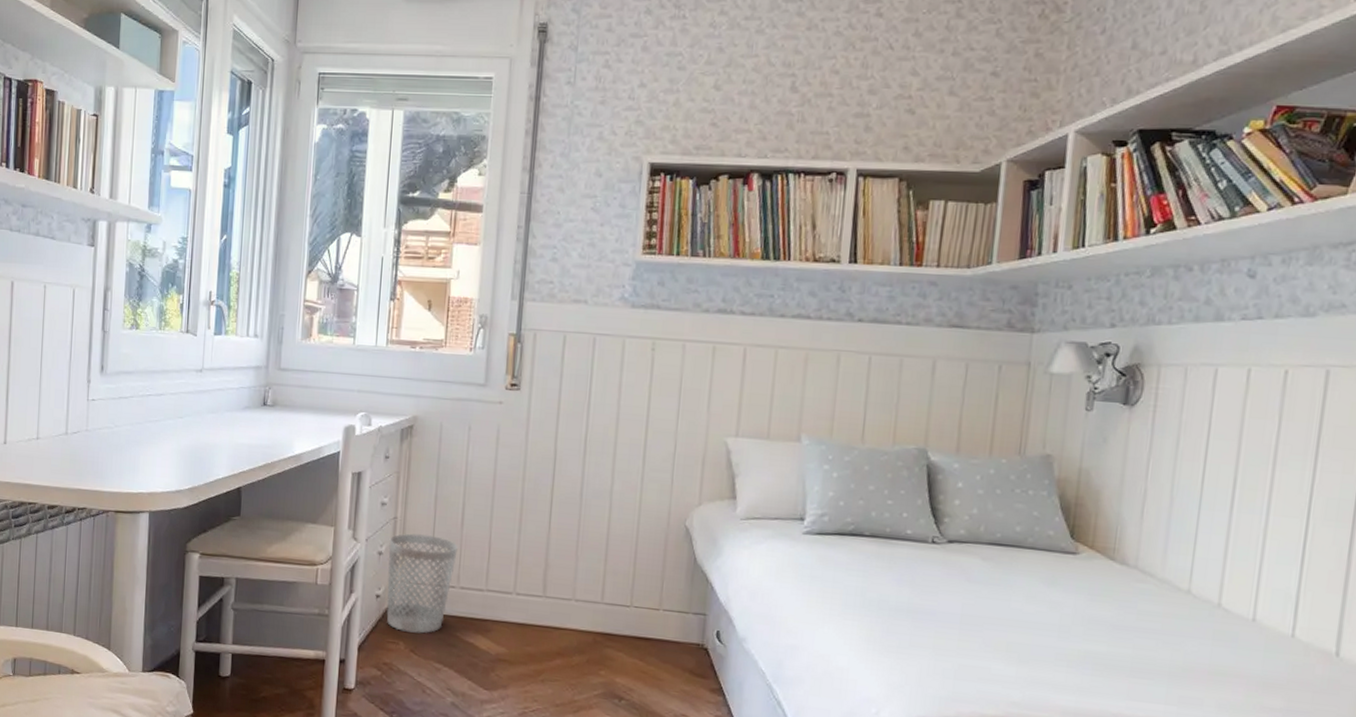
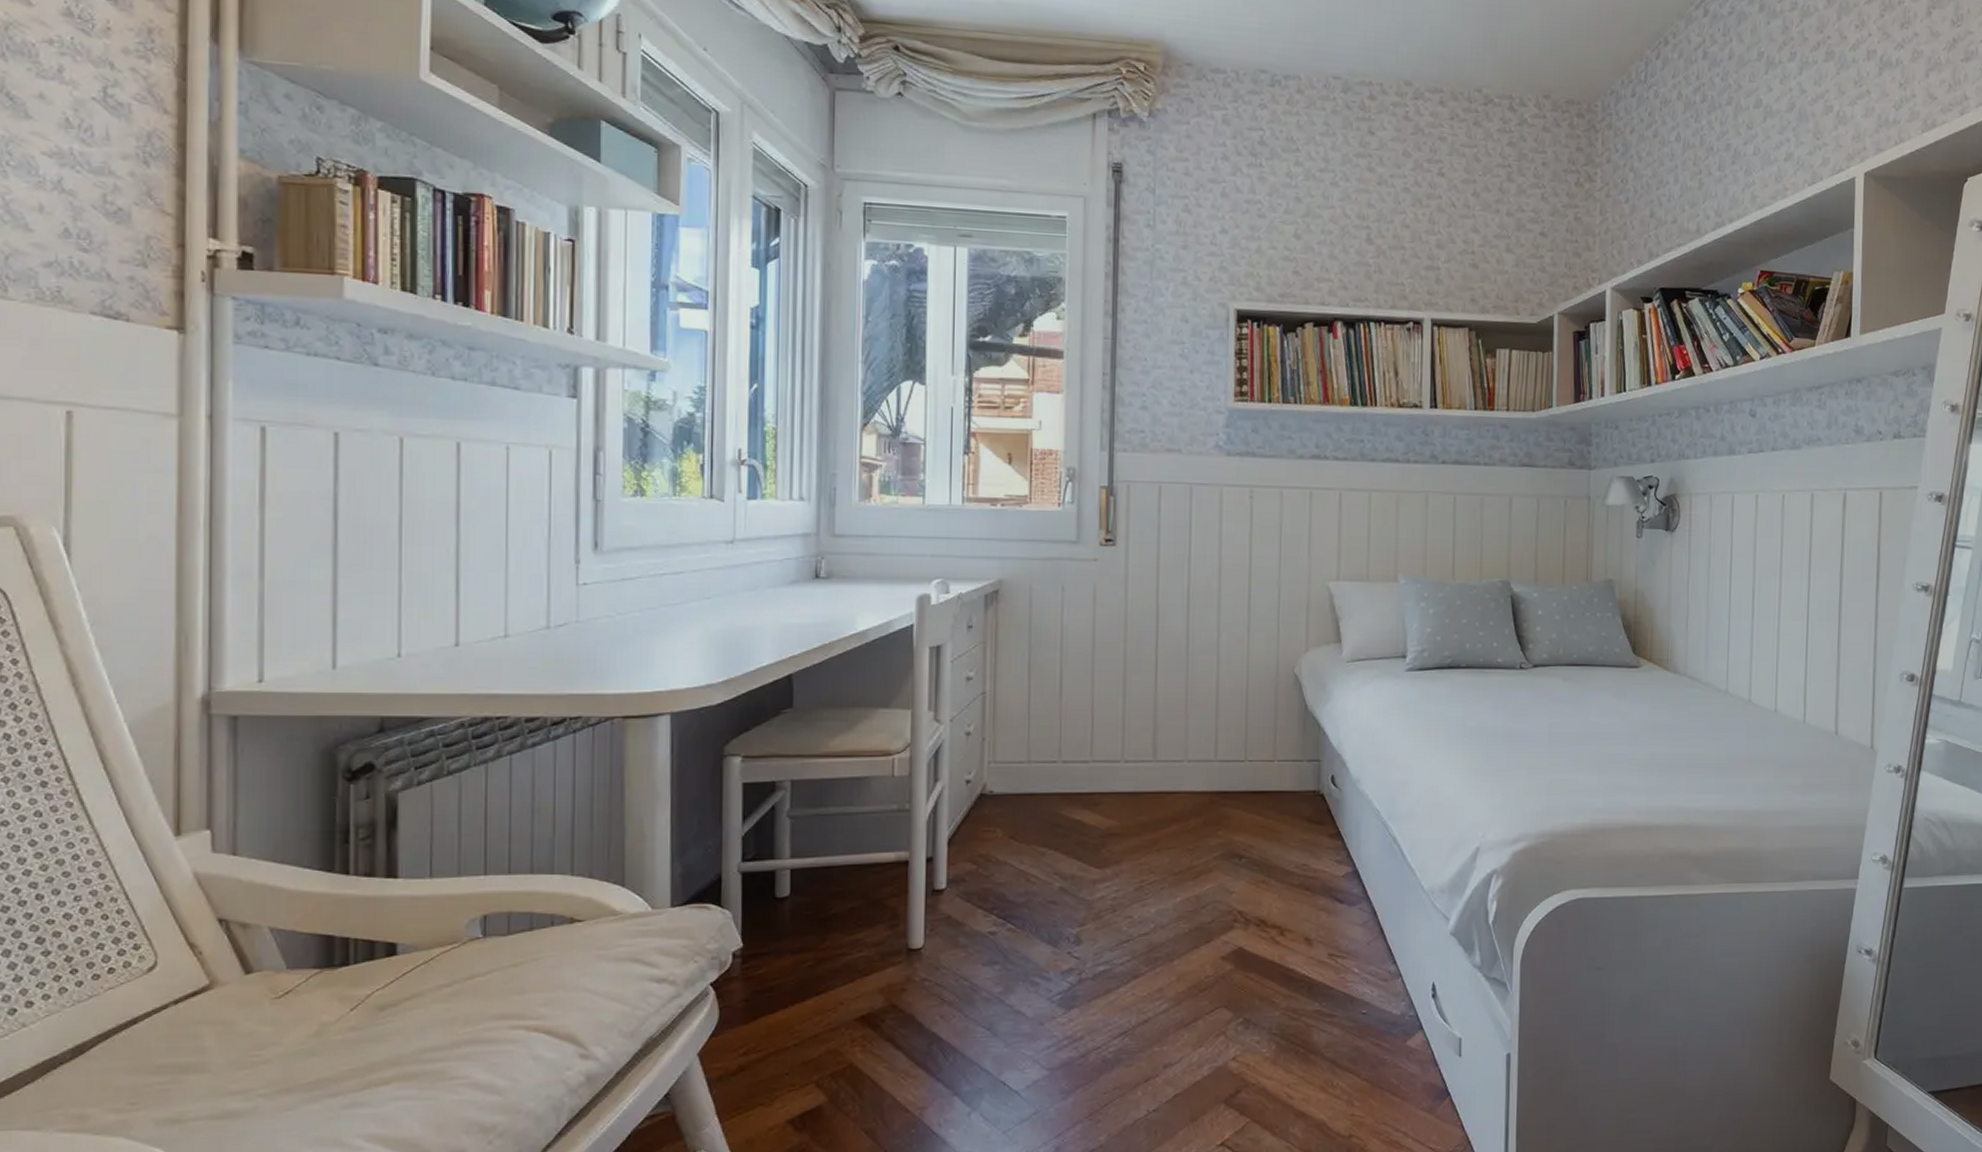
wastebasket: present [386,533,458,634] -> none [978,708,1057,817]

